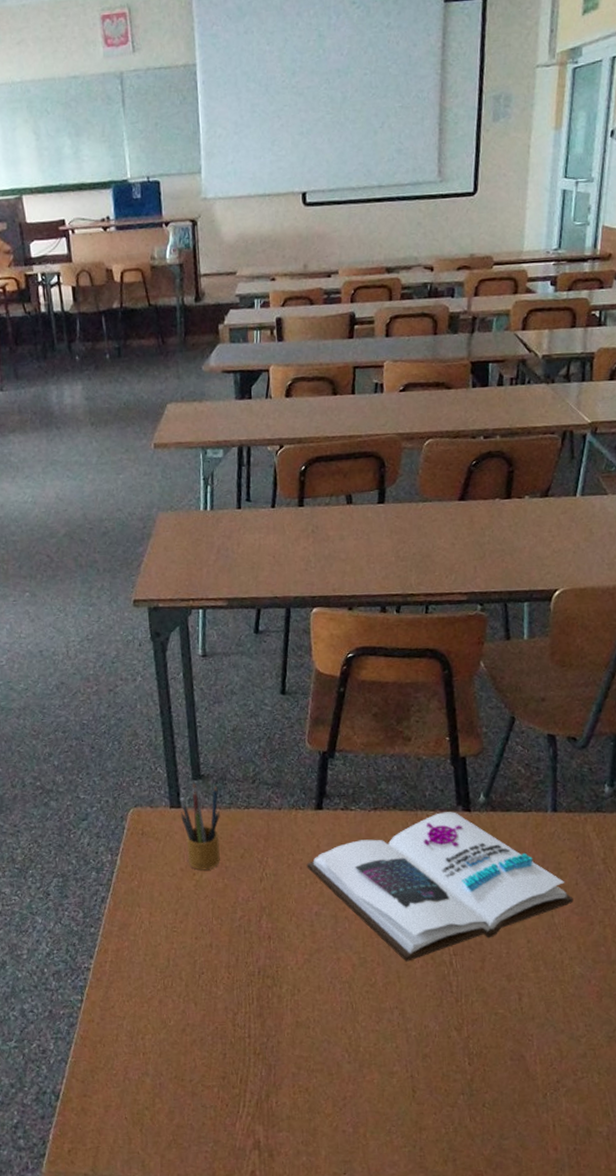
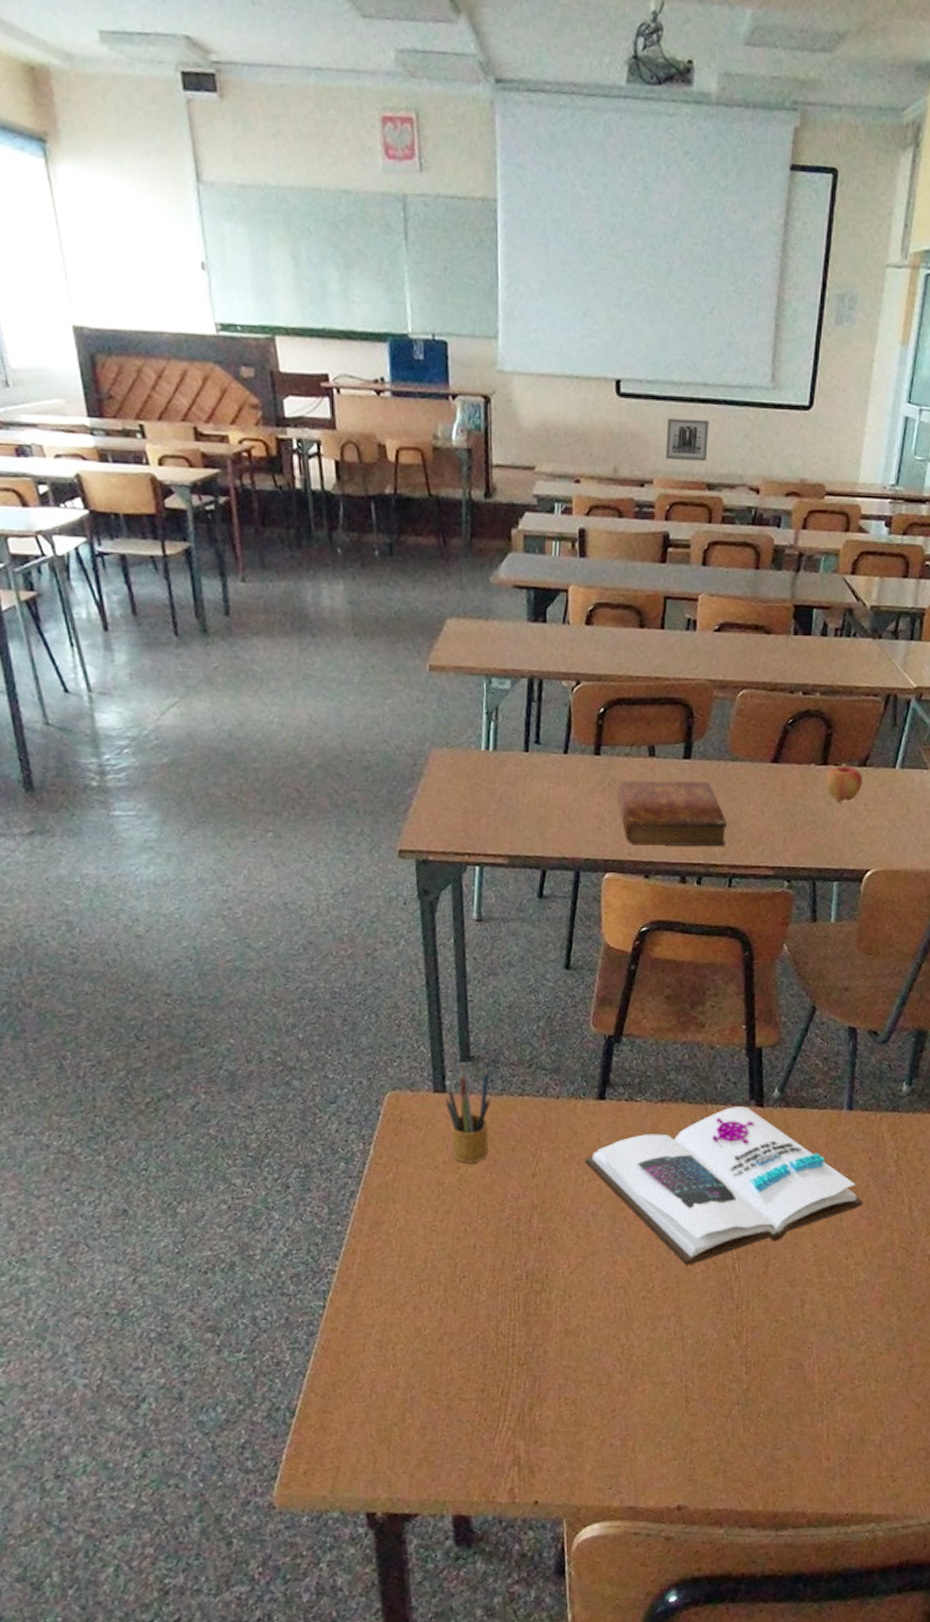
bible: none [319,522,421,582] -> present [617,780,726,846]
wall art: none [348,215,386,253] -> present [665,418,709,462]
apple: none [511,493,545,531] -> present [826,760,862,802]

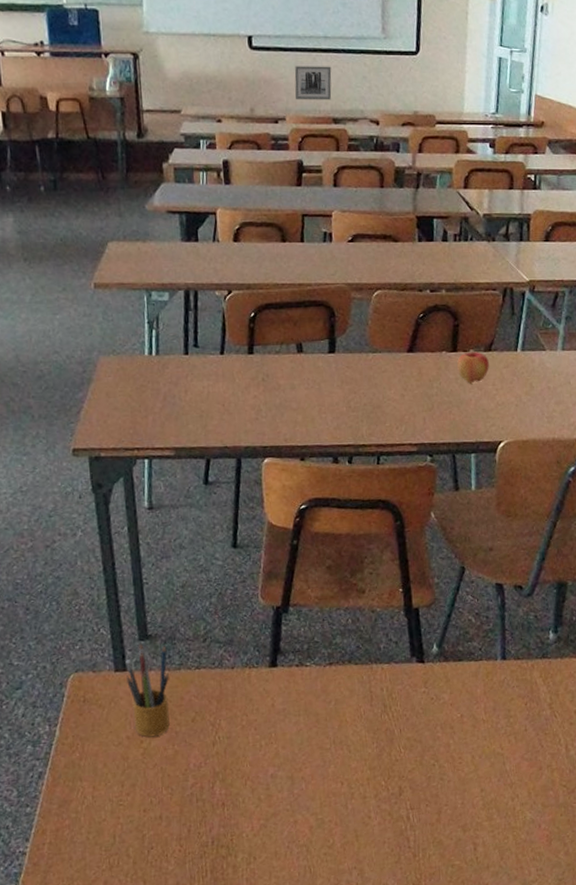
book: present [585,1106,863,1266] -> none [261,663,523,820]
bible: present [617,780,726,846] -> none [270,372,371,432]

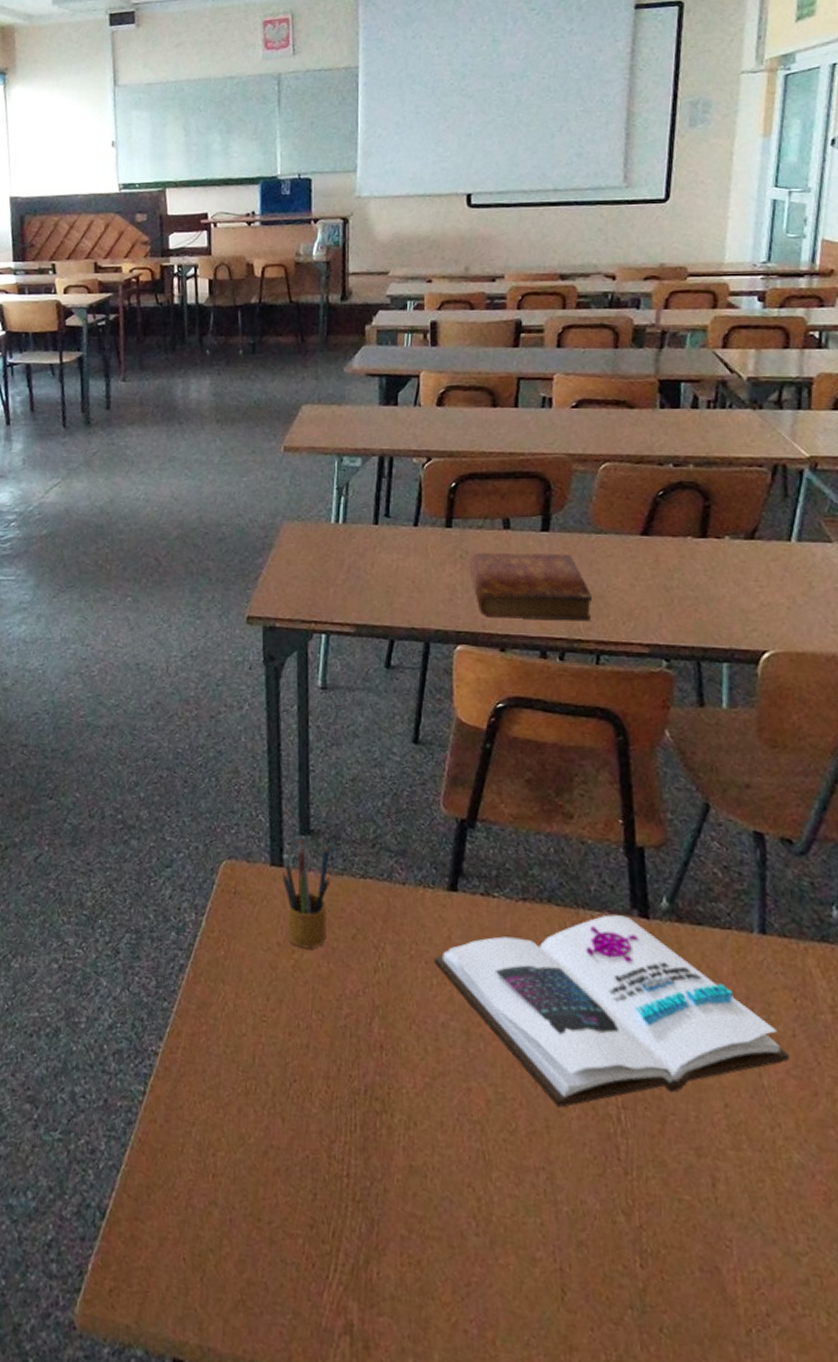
book: none [261,663,523,820] -> present [434,914,790,1108]
bible: none [270,372,371,432] -> present [469,552,592,620]
wall art: present [294,66,332,100] -> none [516,220,561,257]
apple: present [457,347,489,384] -> none [707,533,751,577]

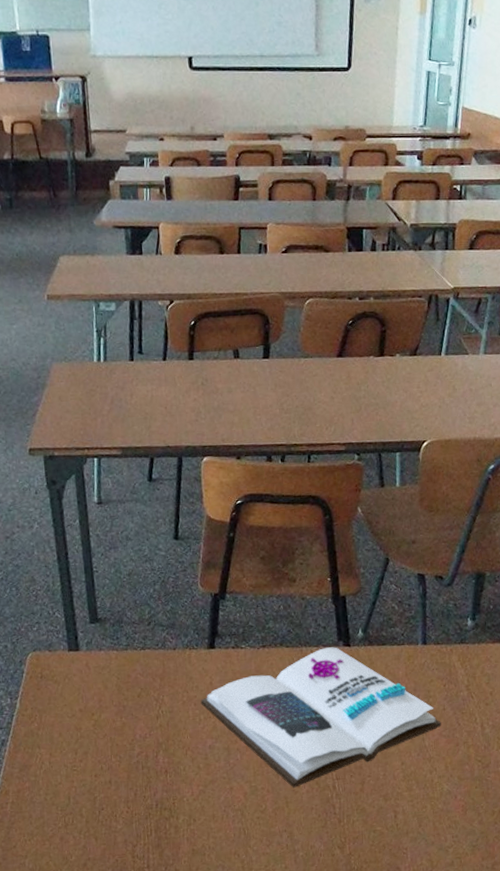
pencil box: present [283,836,330,949] -> none [78,624,118,711]
bible: present [469,552,592,620] -> none [209,376,303,433]

